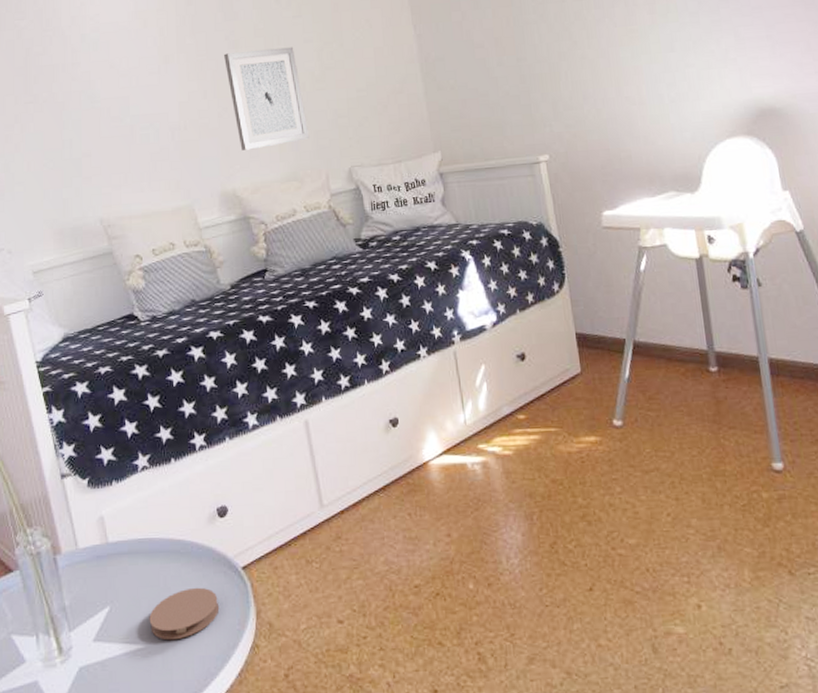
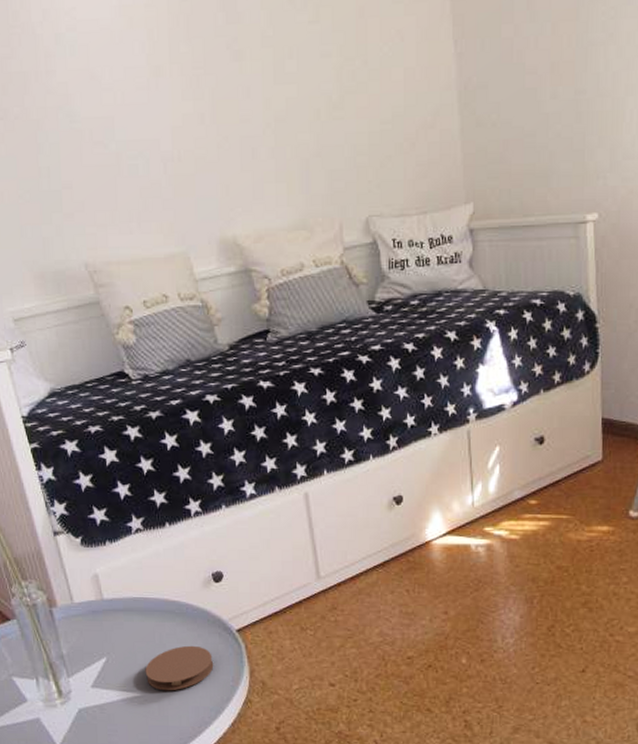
wall art: present [224,47,310,150] -> none [225,62,323,190]

